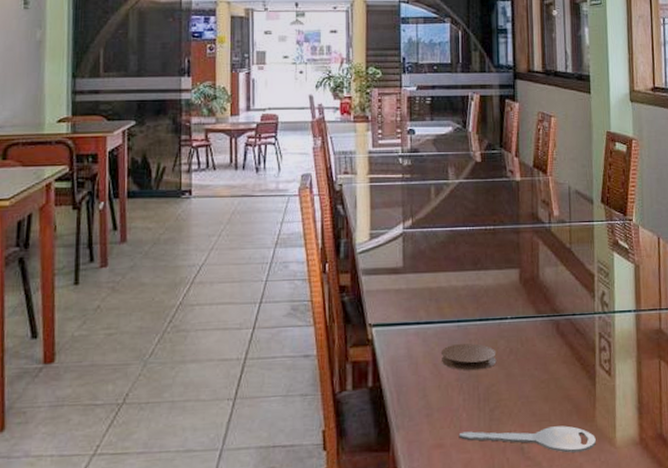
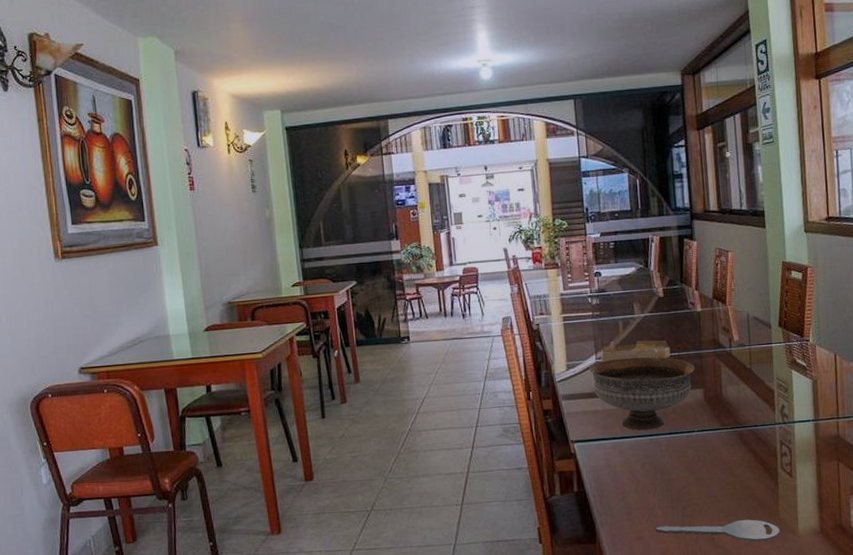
bowl: none [395,228,511,315] -> present [589,356,695,431]
house frame: none [408,209,486,232] -> present [600,340,671,362]
coaster: present [442,343,497,371] -> none [636,453,687,477]

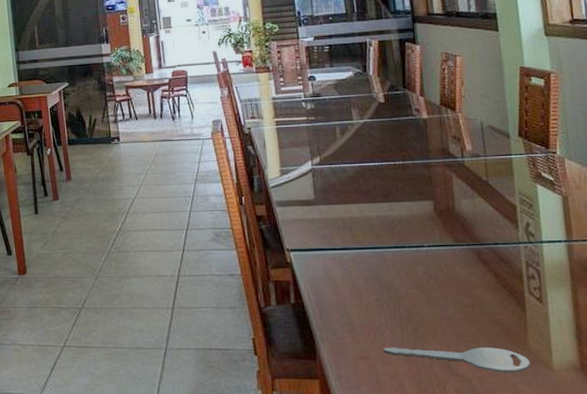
bowl: present [589,356,695,431] -> none [304,164,423,243]
house frame: present [600,340,671,362] -> none [316,147,395,168]

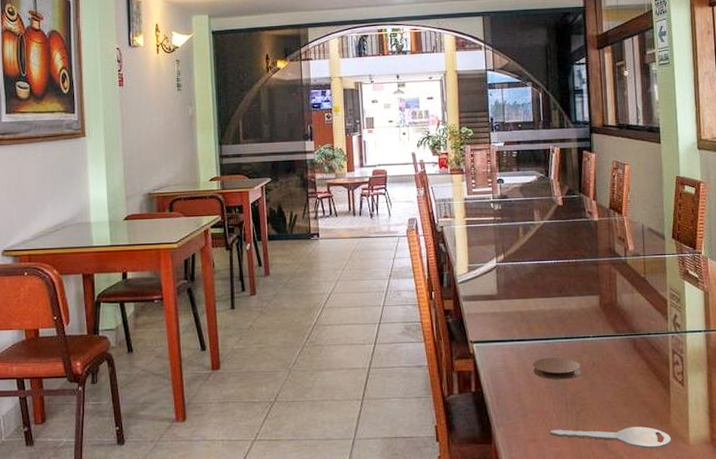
coaster: none [359,268,416,293] -> present [533,357,581,380]

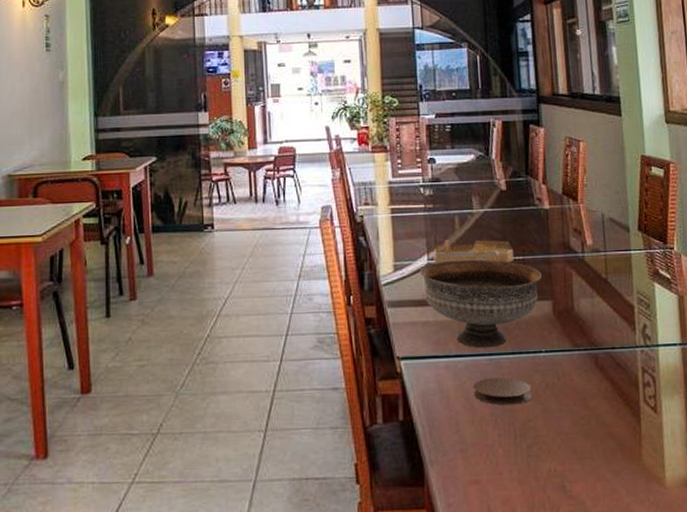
bowl: none [489,262,592,334] -> present [419,259,543,348]
house frame: none [500,246,568,265] -> present [433,240,514,263]
key: present [550,426,671,449] -> none [495,464,644,492]

